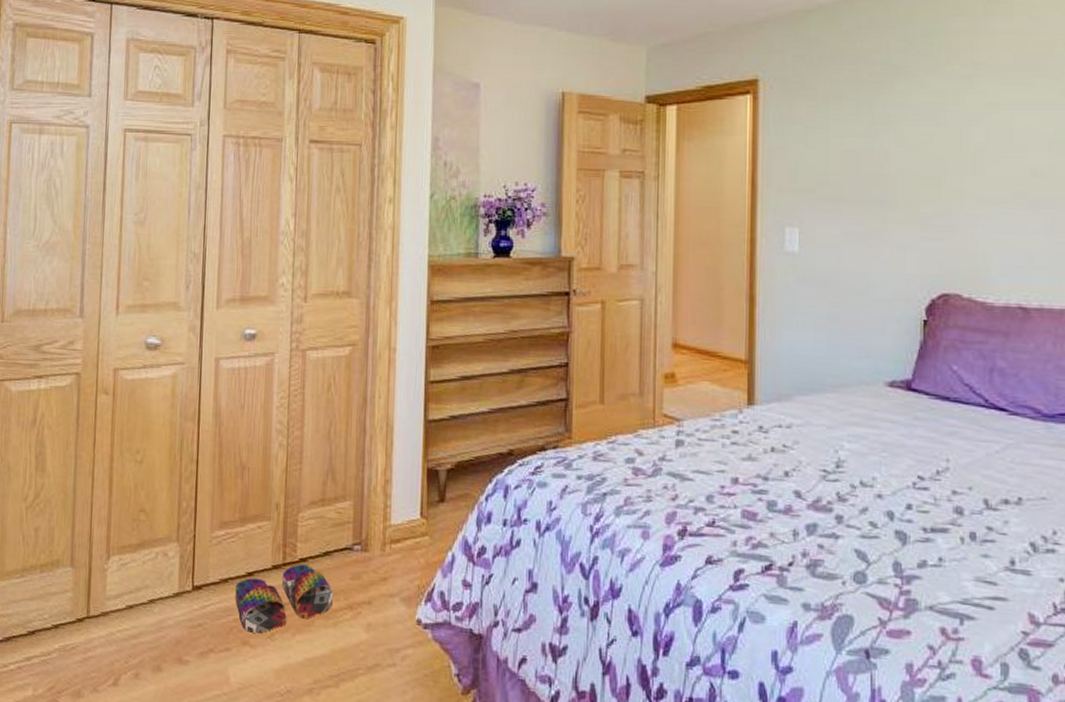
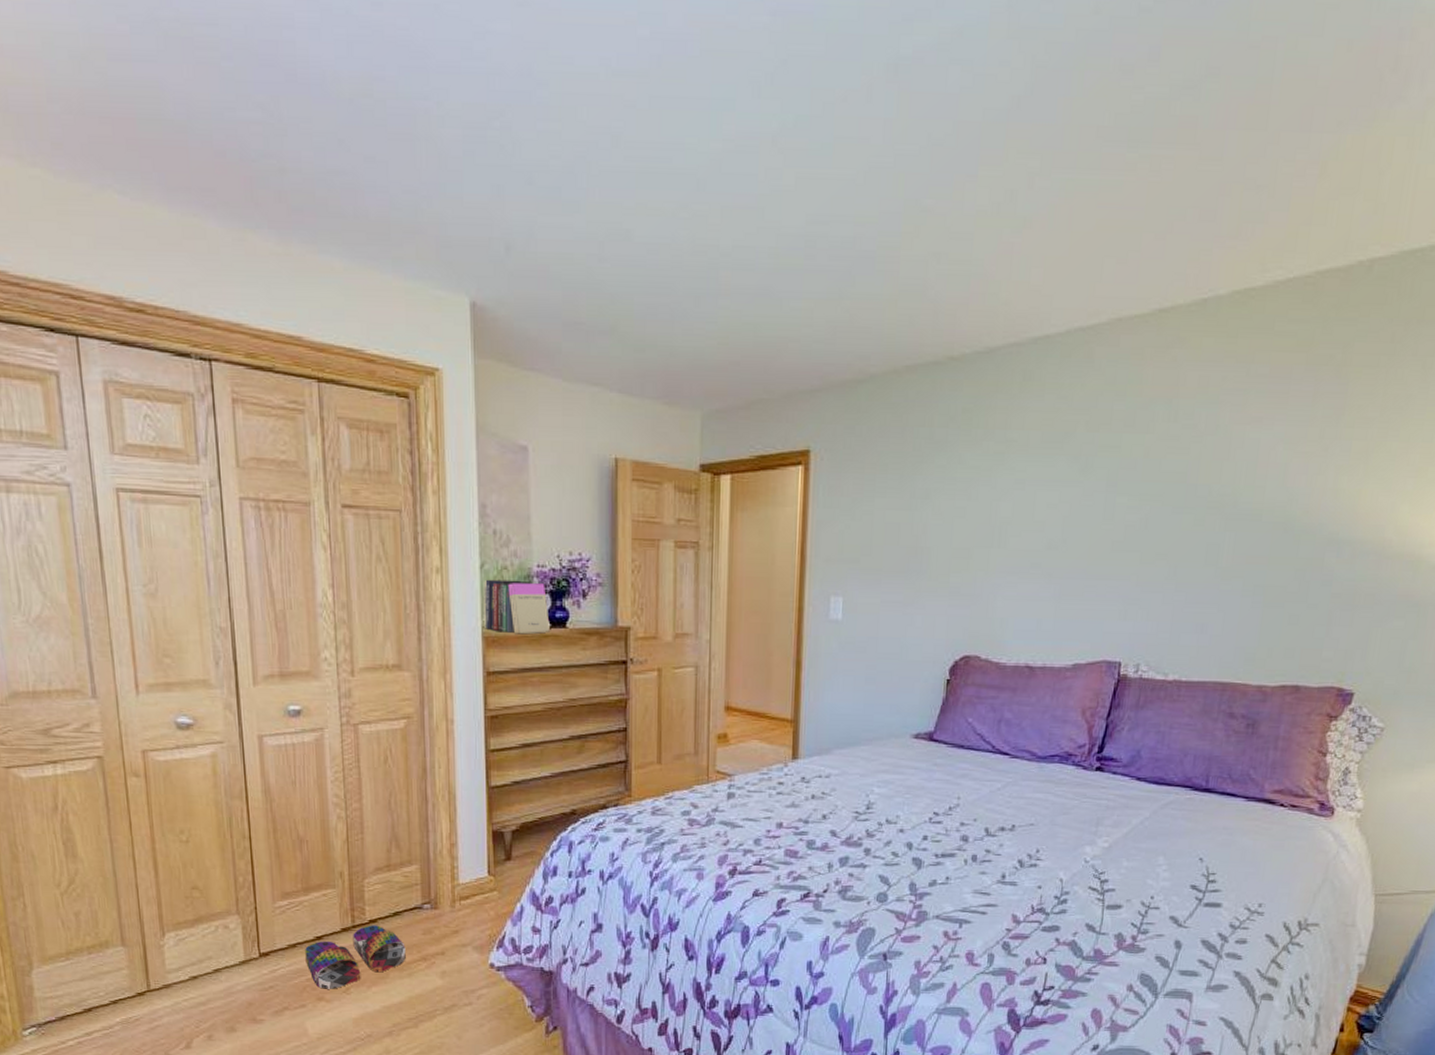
books: none [431,209,494,265] -> present [484,579,550,636]

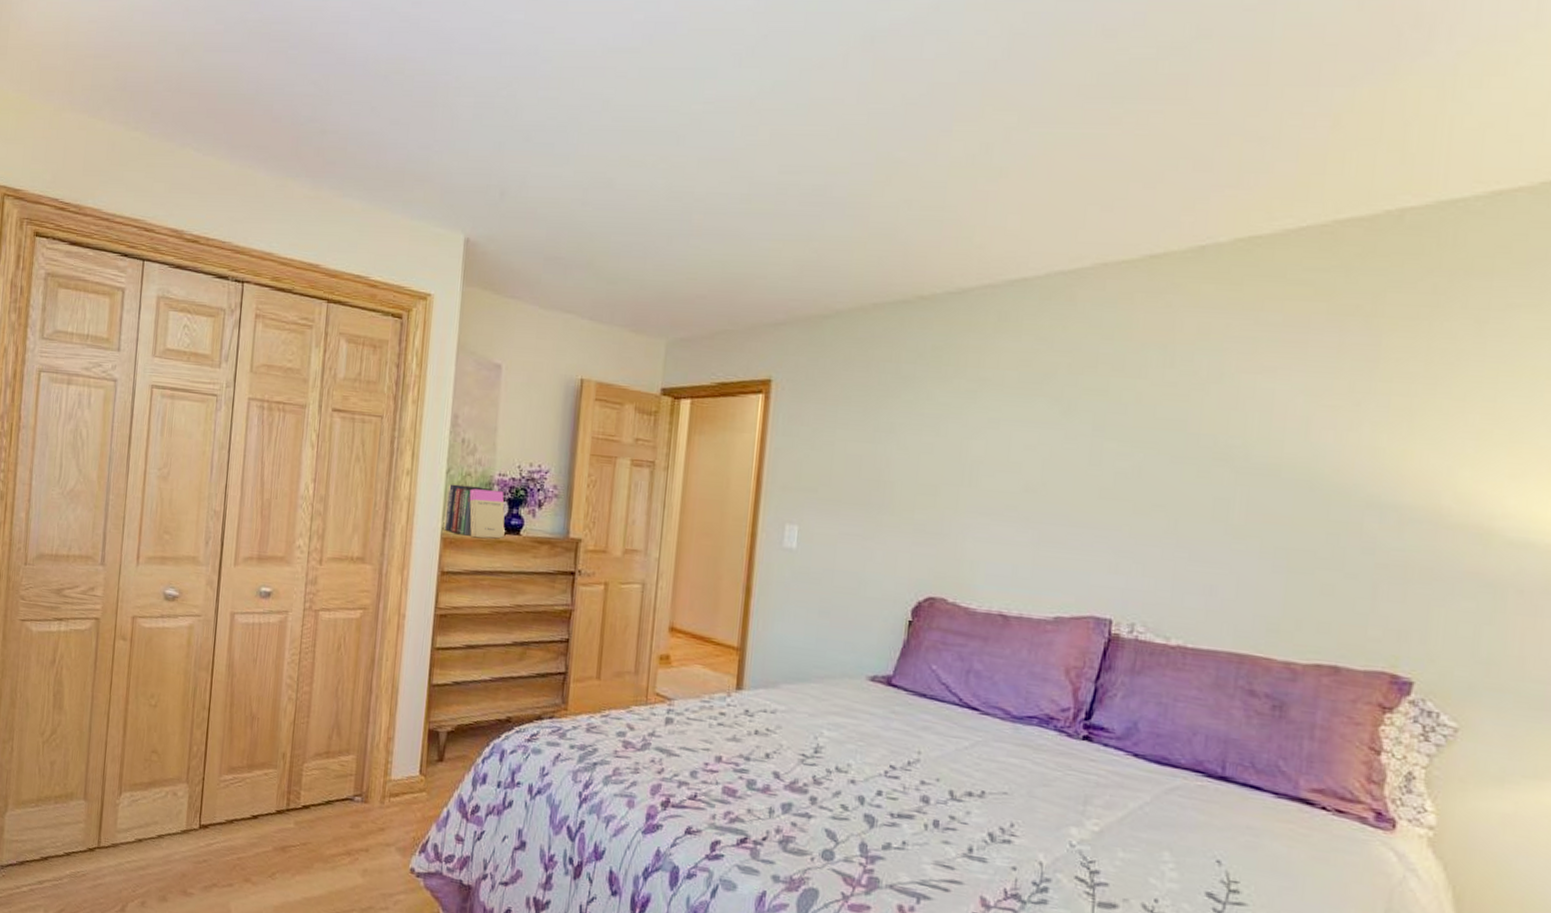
slippers: present [305,925,406,989] -> none [239,810,333,872]

